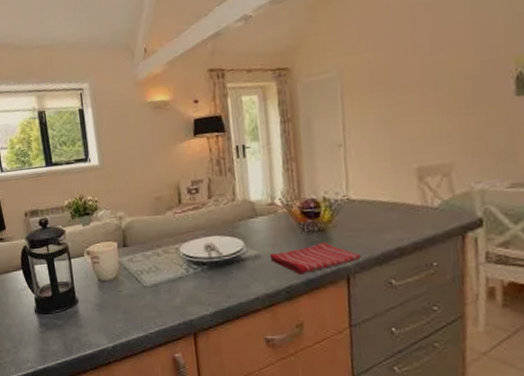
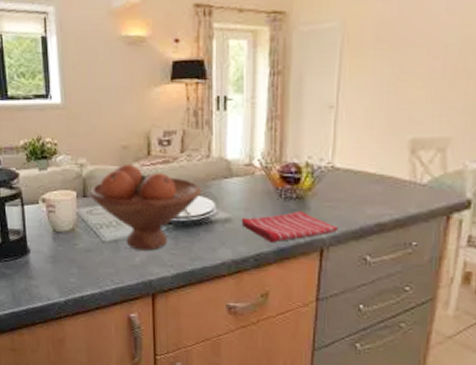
fruit bowl: none [128,212,230,292] -> present [89,163,201,251]

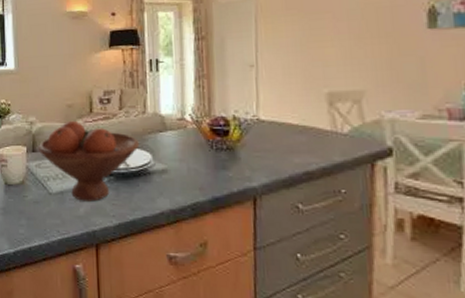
dish towel: present [241,210,338,243] -> none [177,160,269,192]

